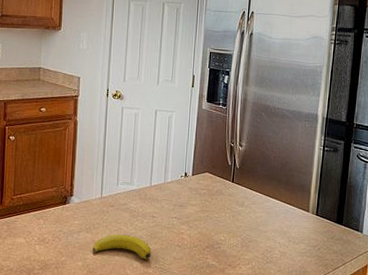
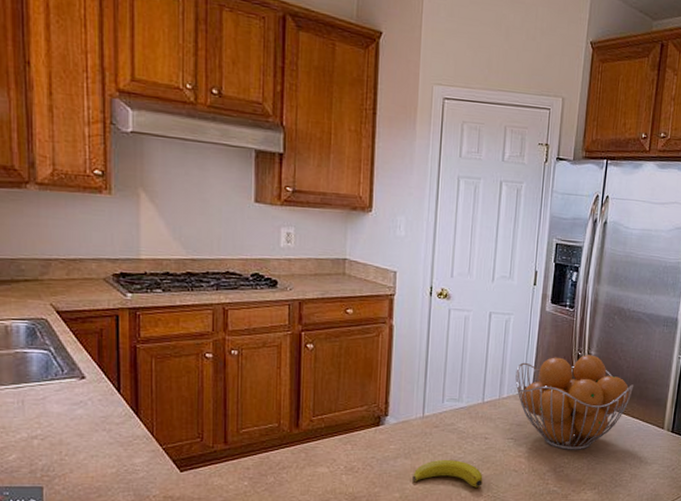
fruit basket: none [177,146,281,229] -> present [515,354,634,450]

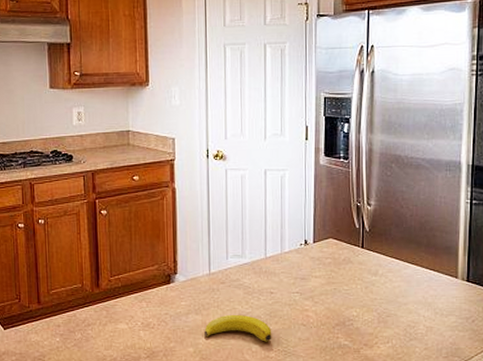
fruit basket: present [515,354,634,450] -> none [295,205,420,303]

